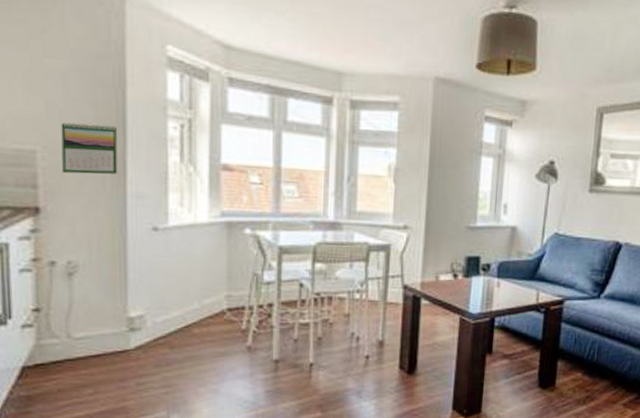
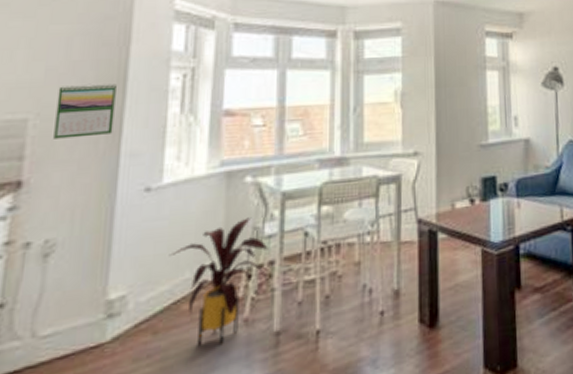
house plant: none [178,264,270,364] -> present [168,217,271,346]

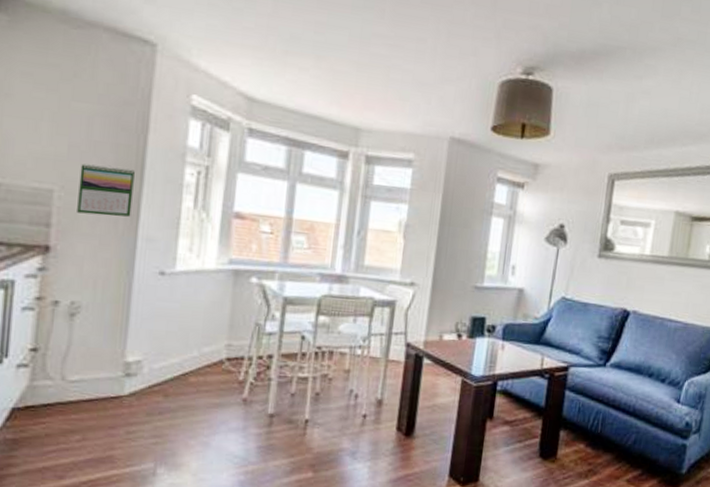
house plant: present [168,217,271,346] -> none [179,314,268,416]

